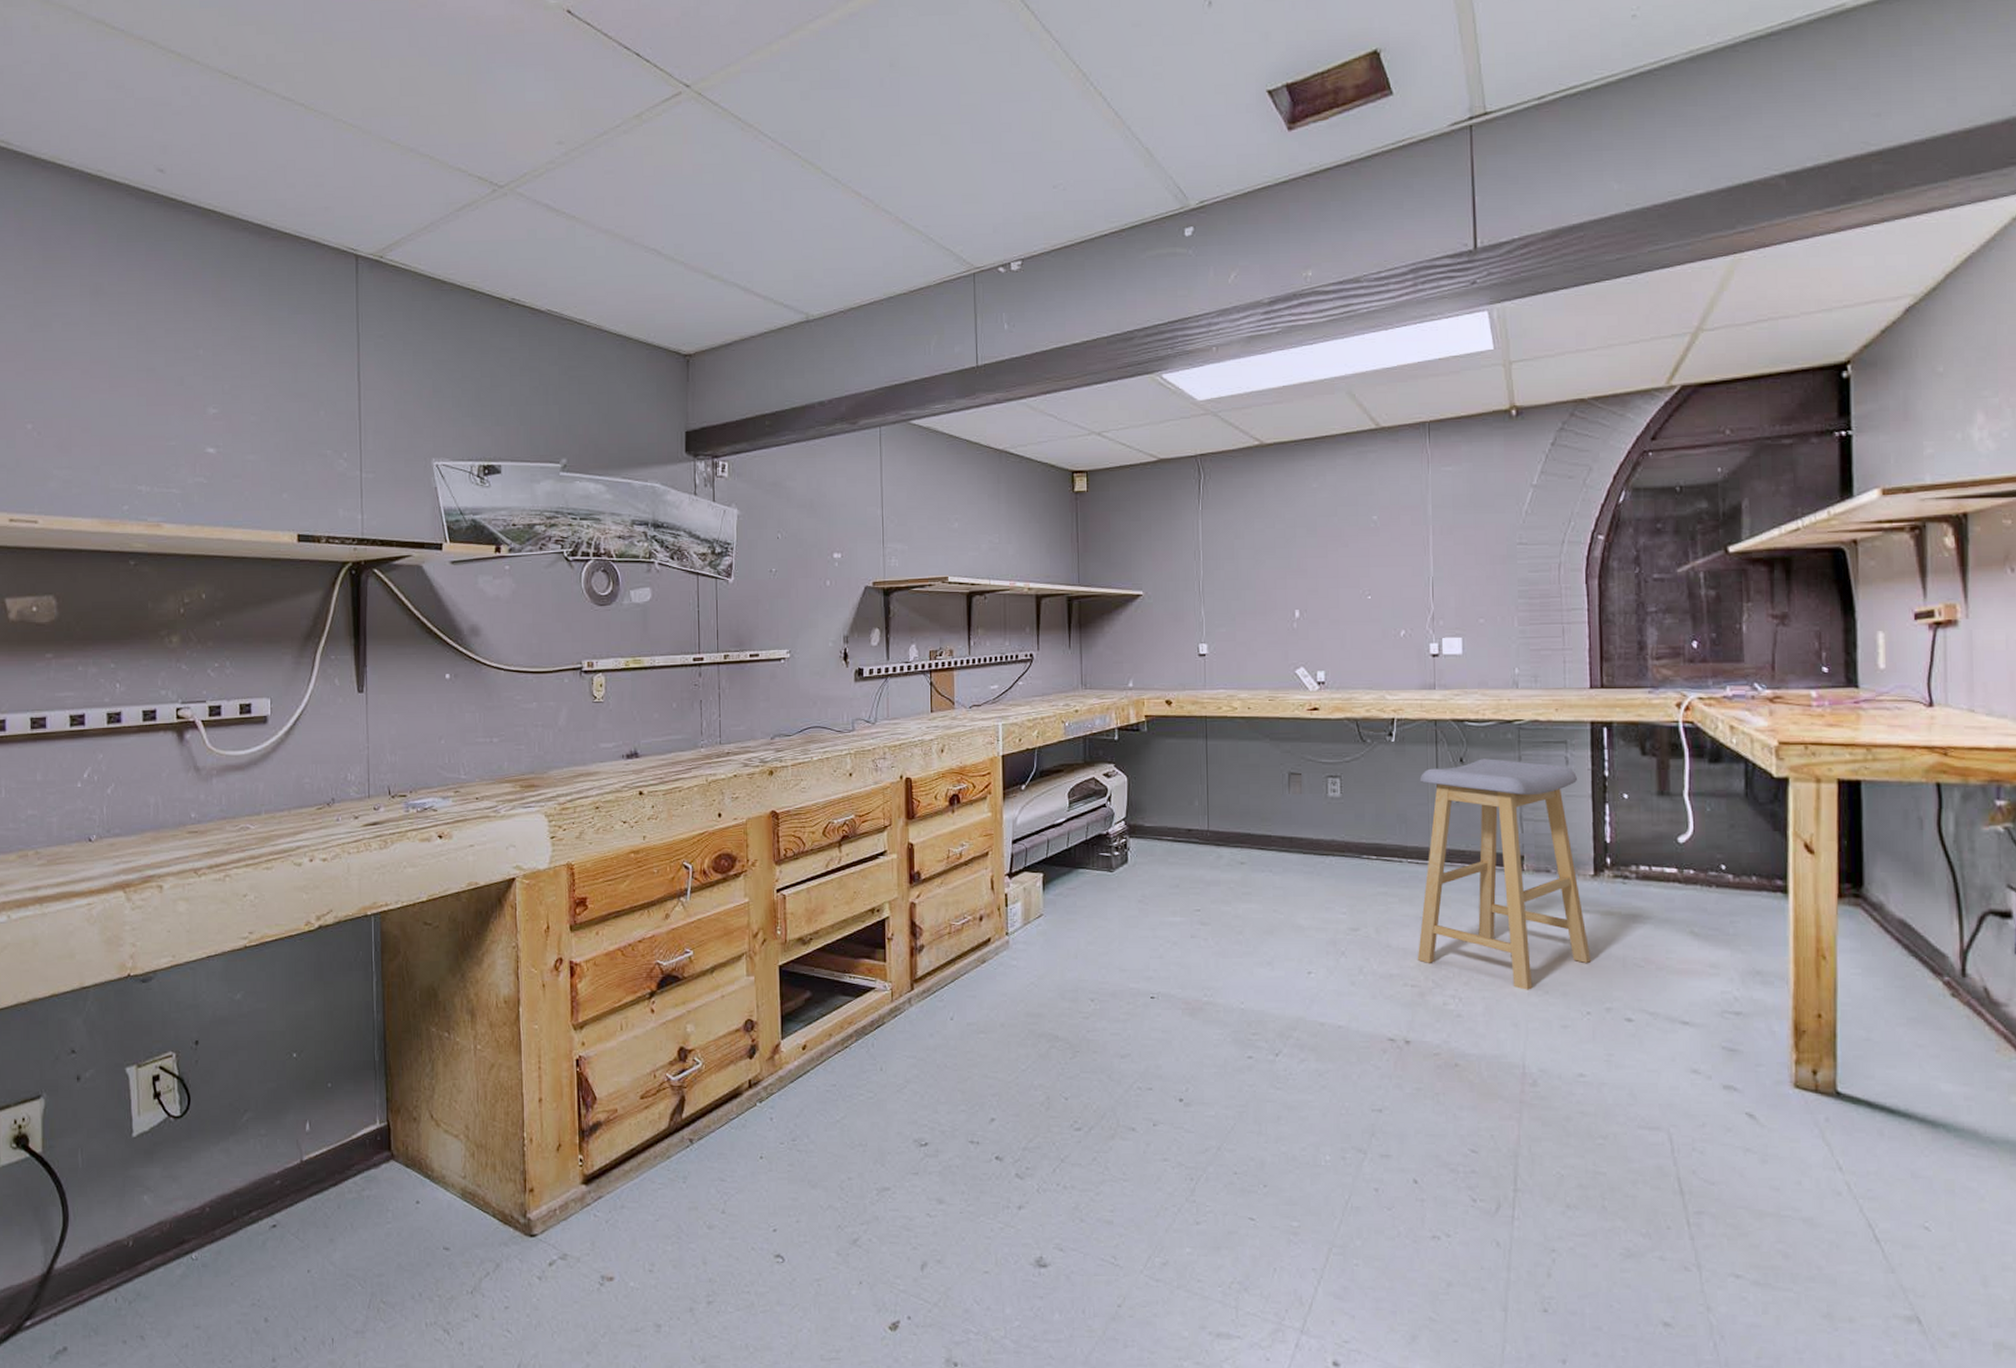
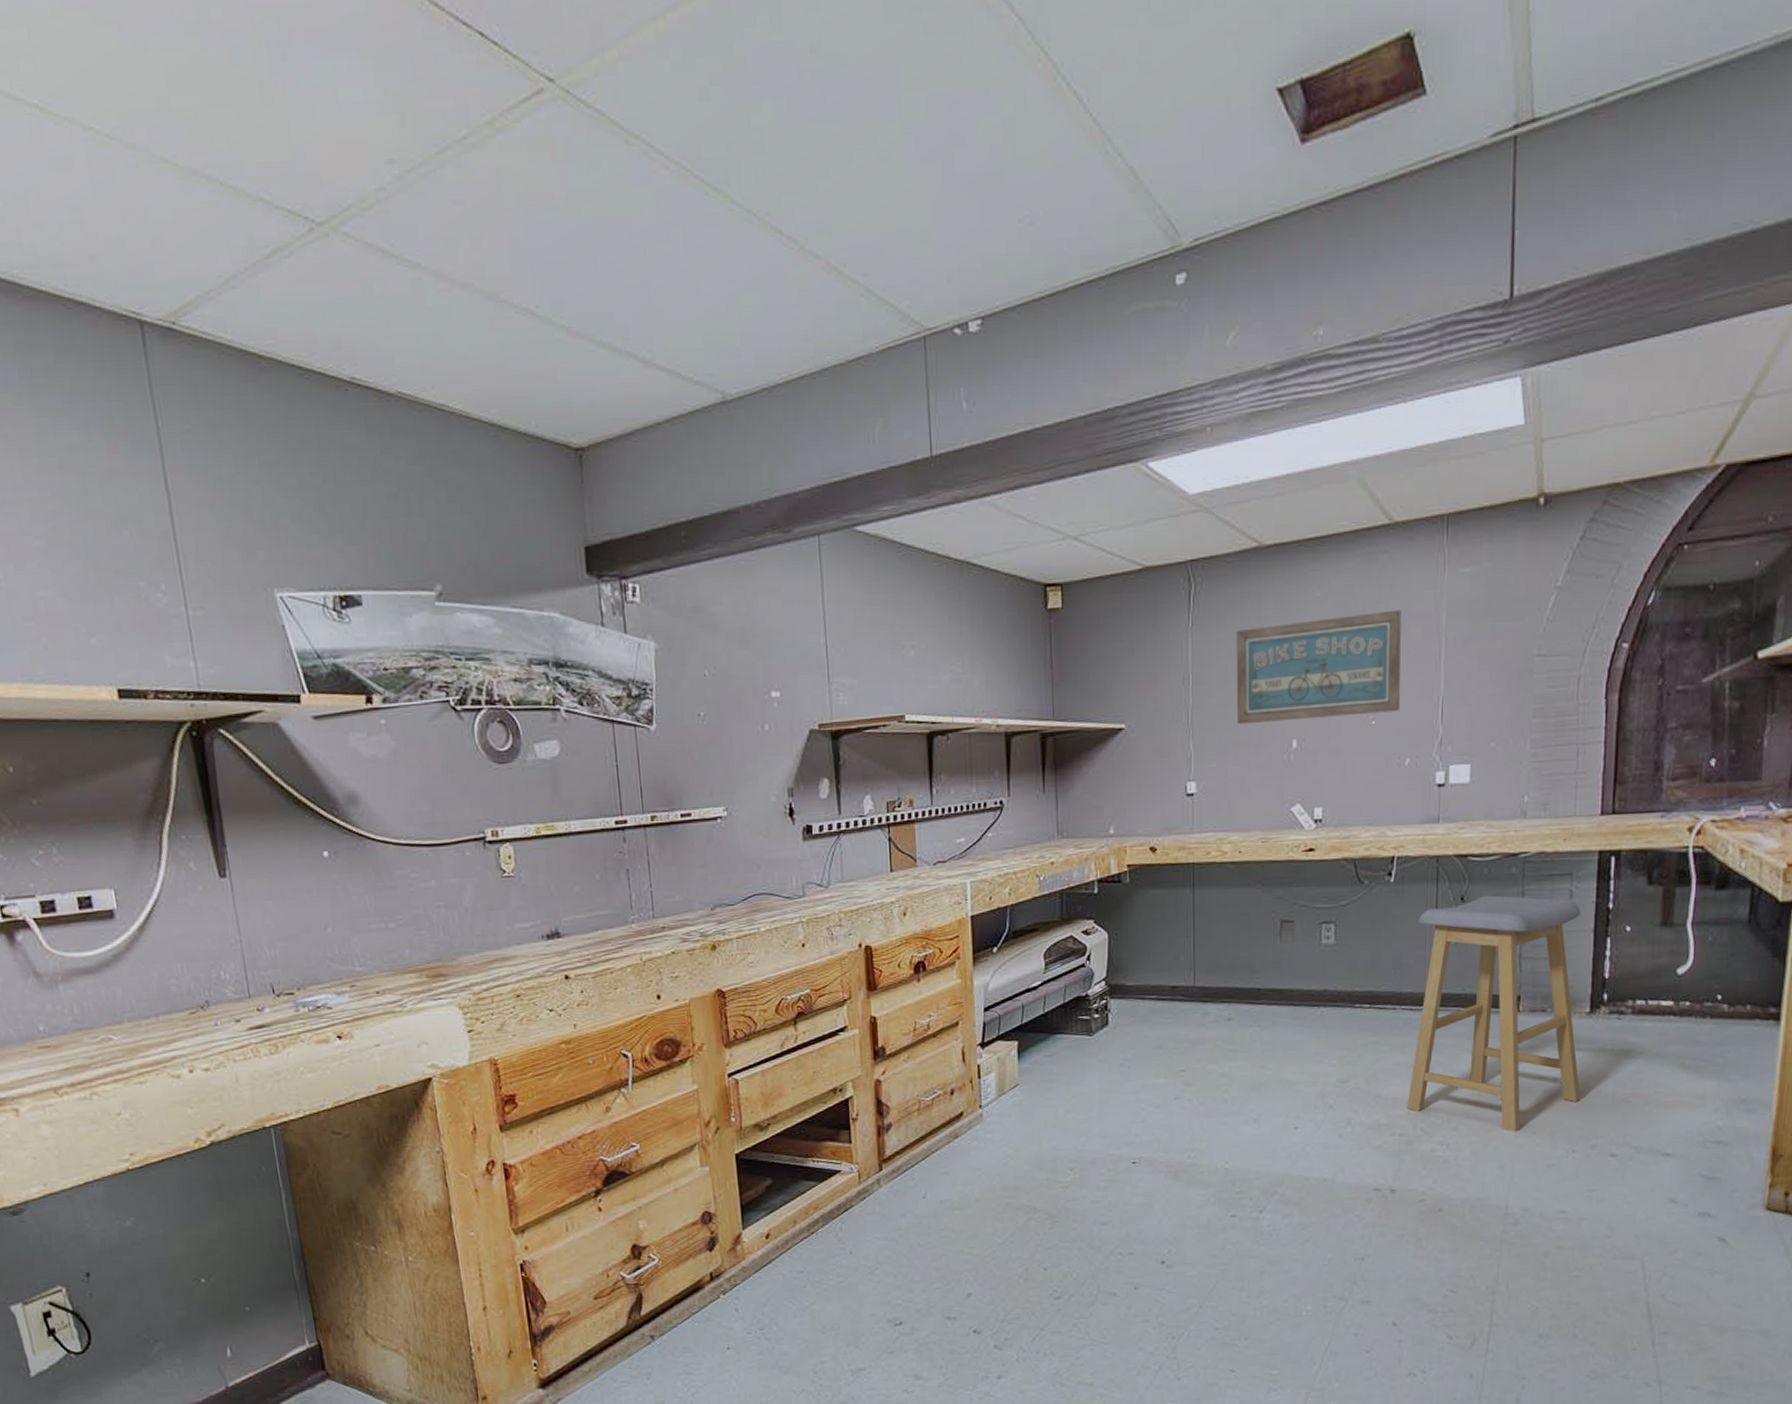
wall art: none [1241,501,1394,595] -> present [1236,609,1401,725]

